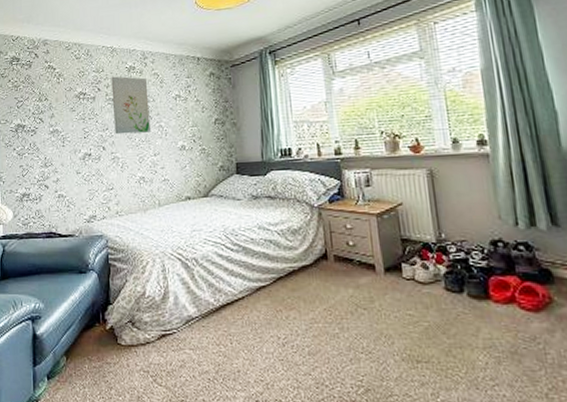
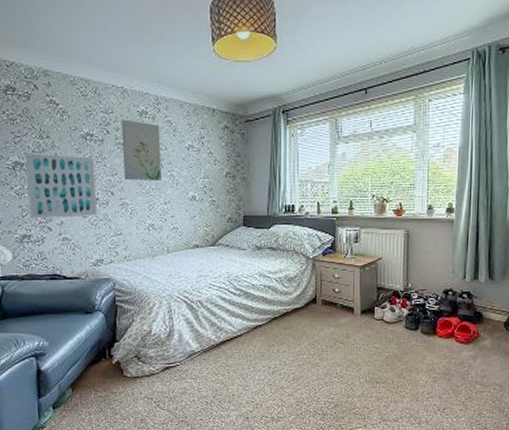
wall art: none [26,115,91,178] -> present [24,153,98,219]

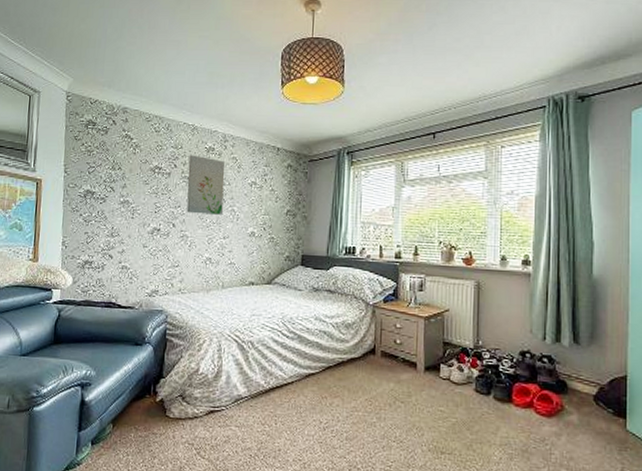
wall art: present [24,153,98,219] -> none [94,182,160,247]

